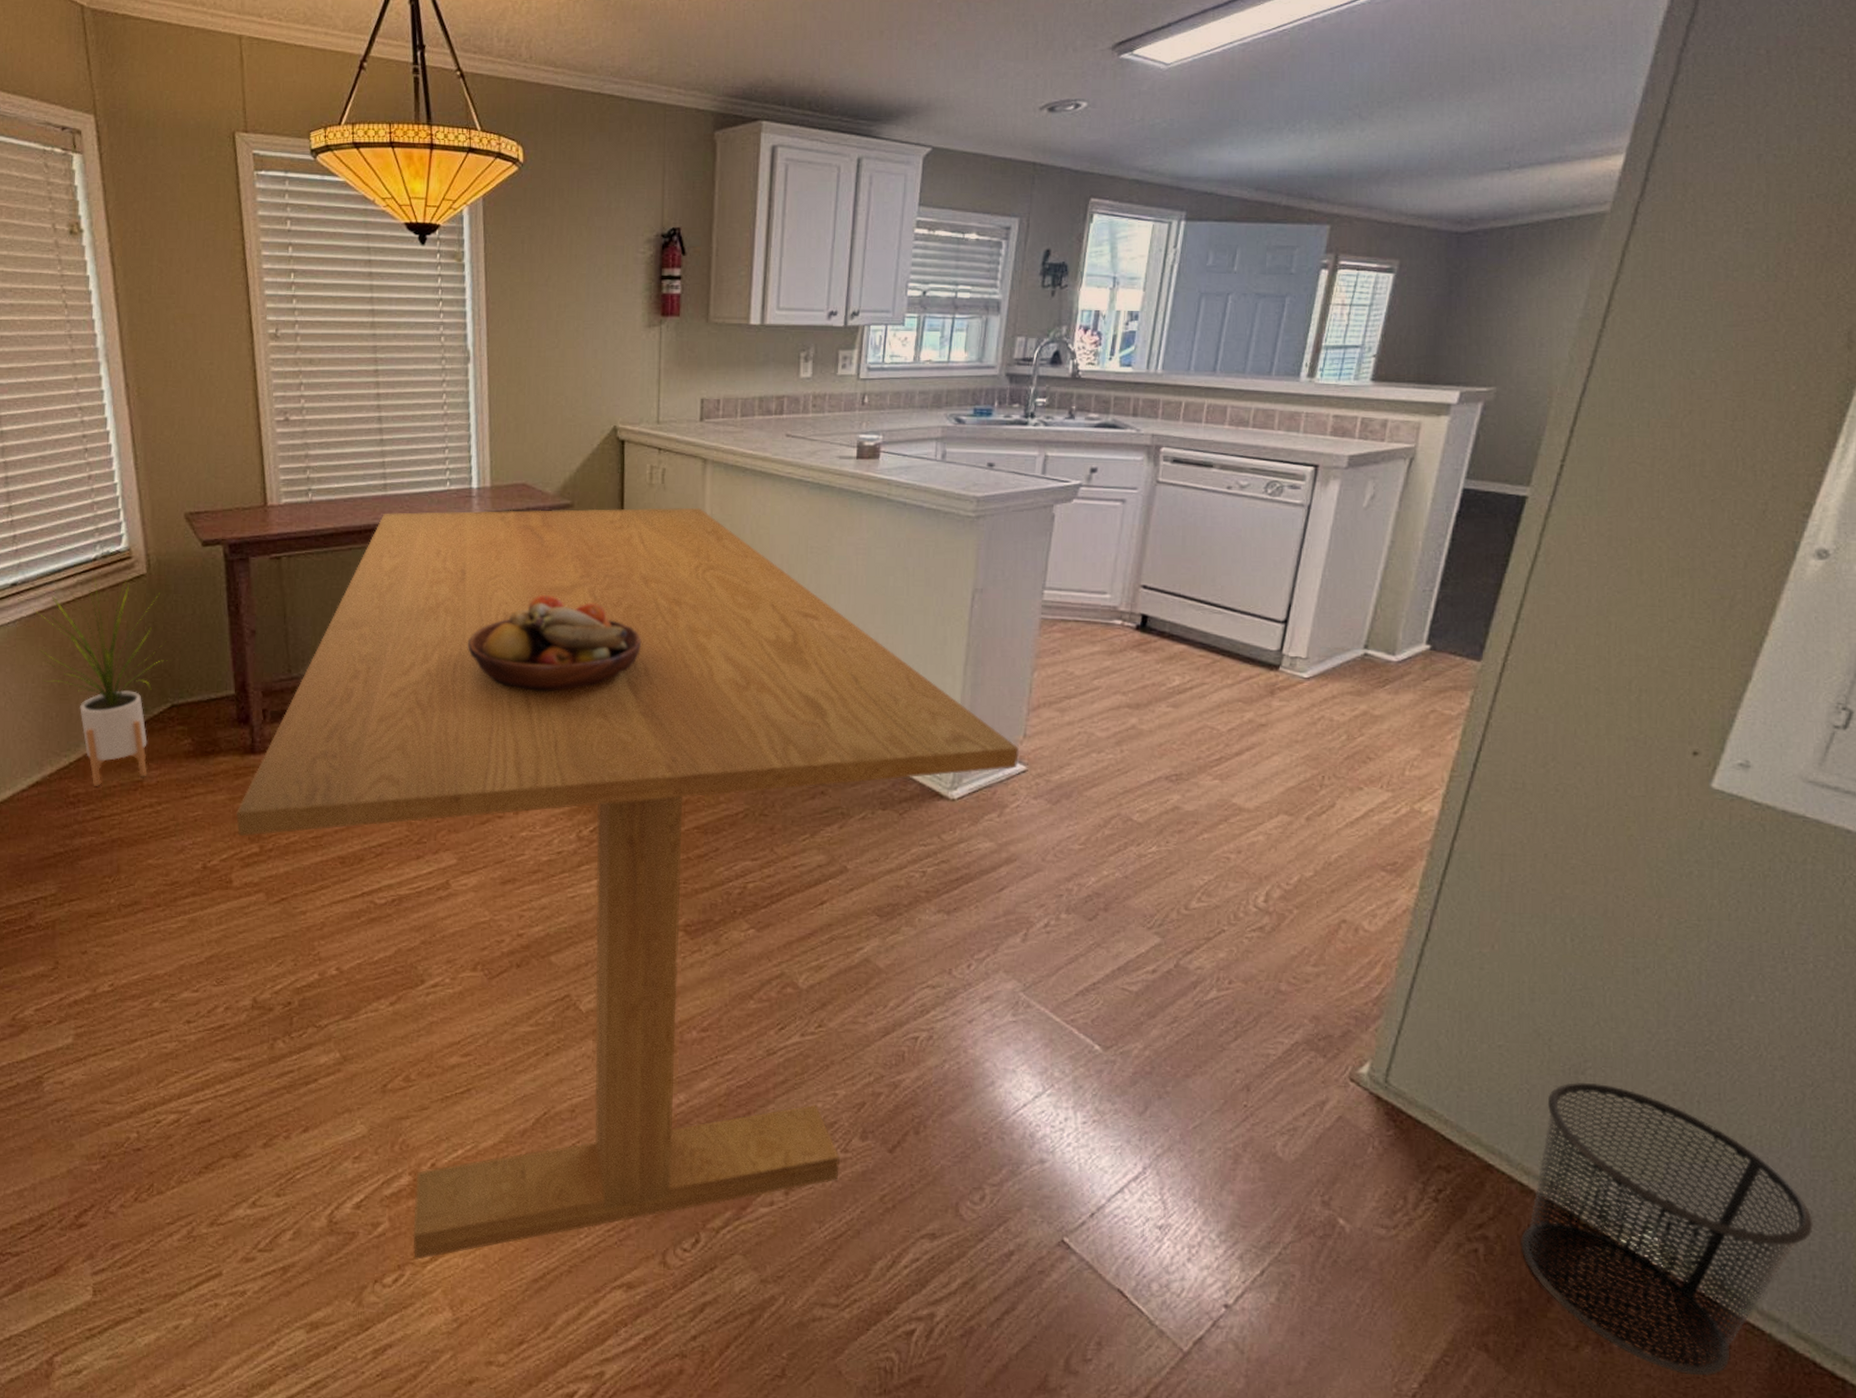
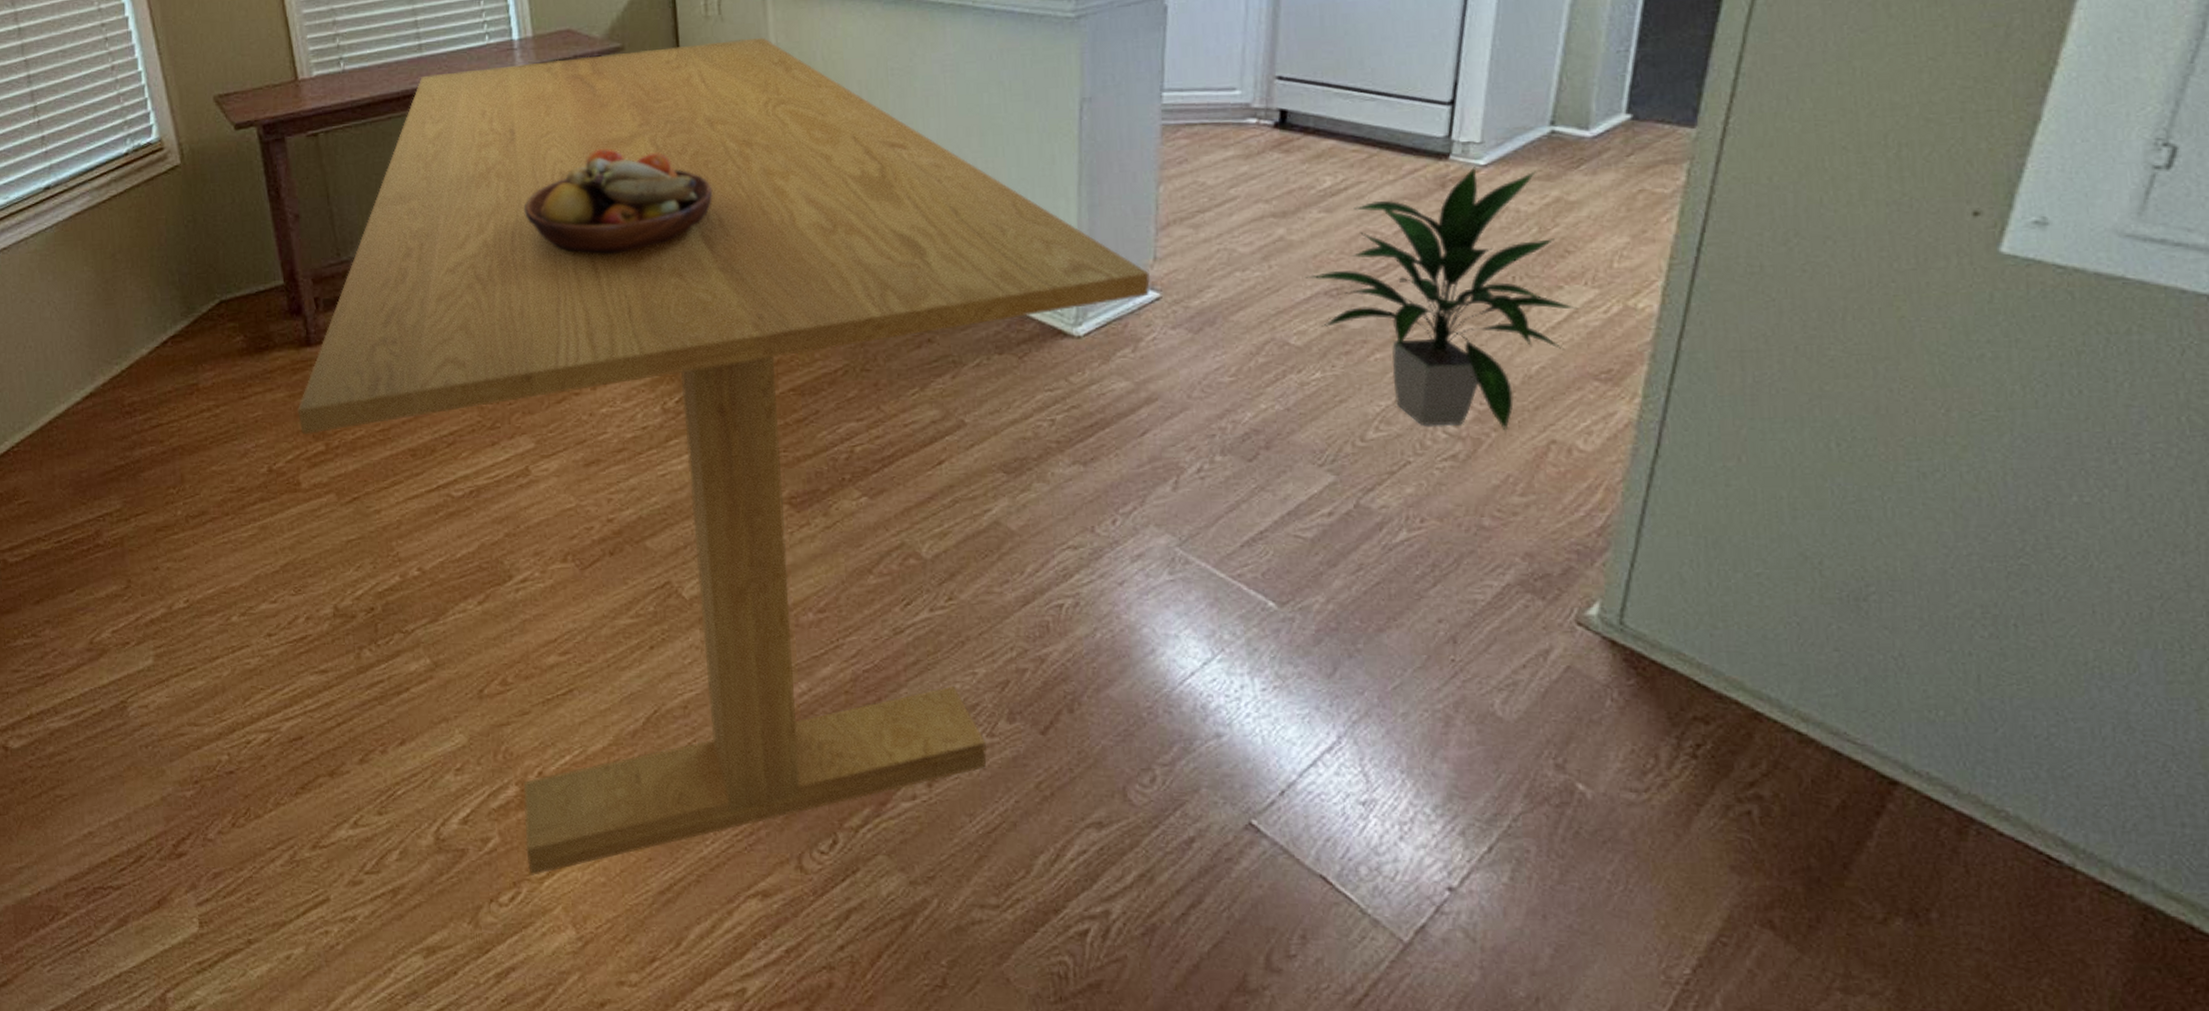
house plant: present [30,574,168,786] -> none [66,167,211,393]
indoor plant: none [1150,679,1374,909] -> present [1305,167,1578,431]
waste bin: present [1521,1081,1813,1376] -> none [1804,610,2177,948]

